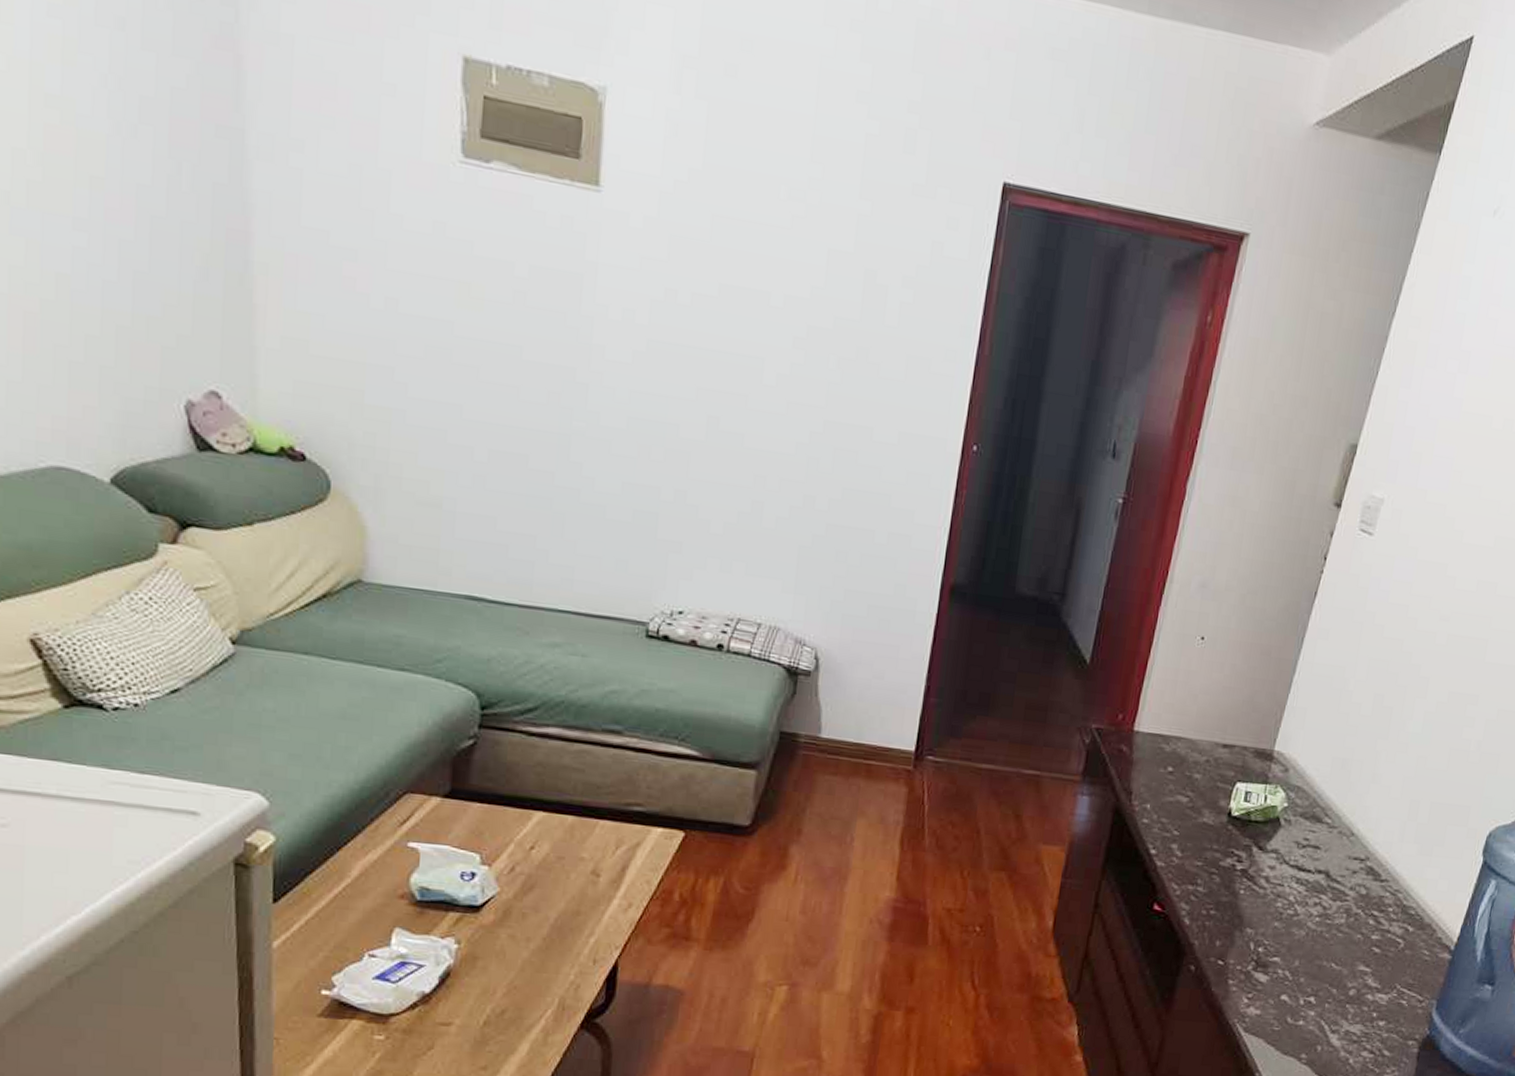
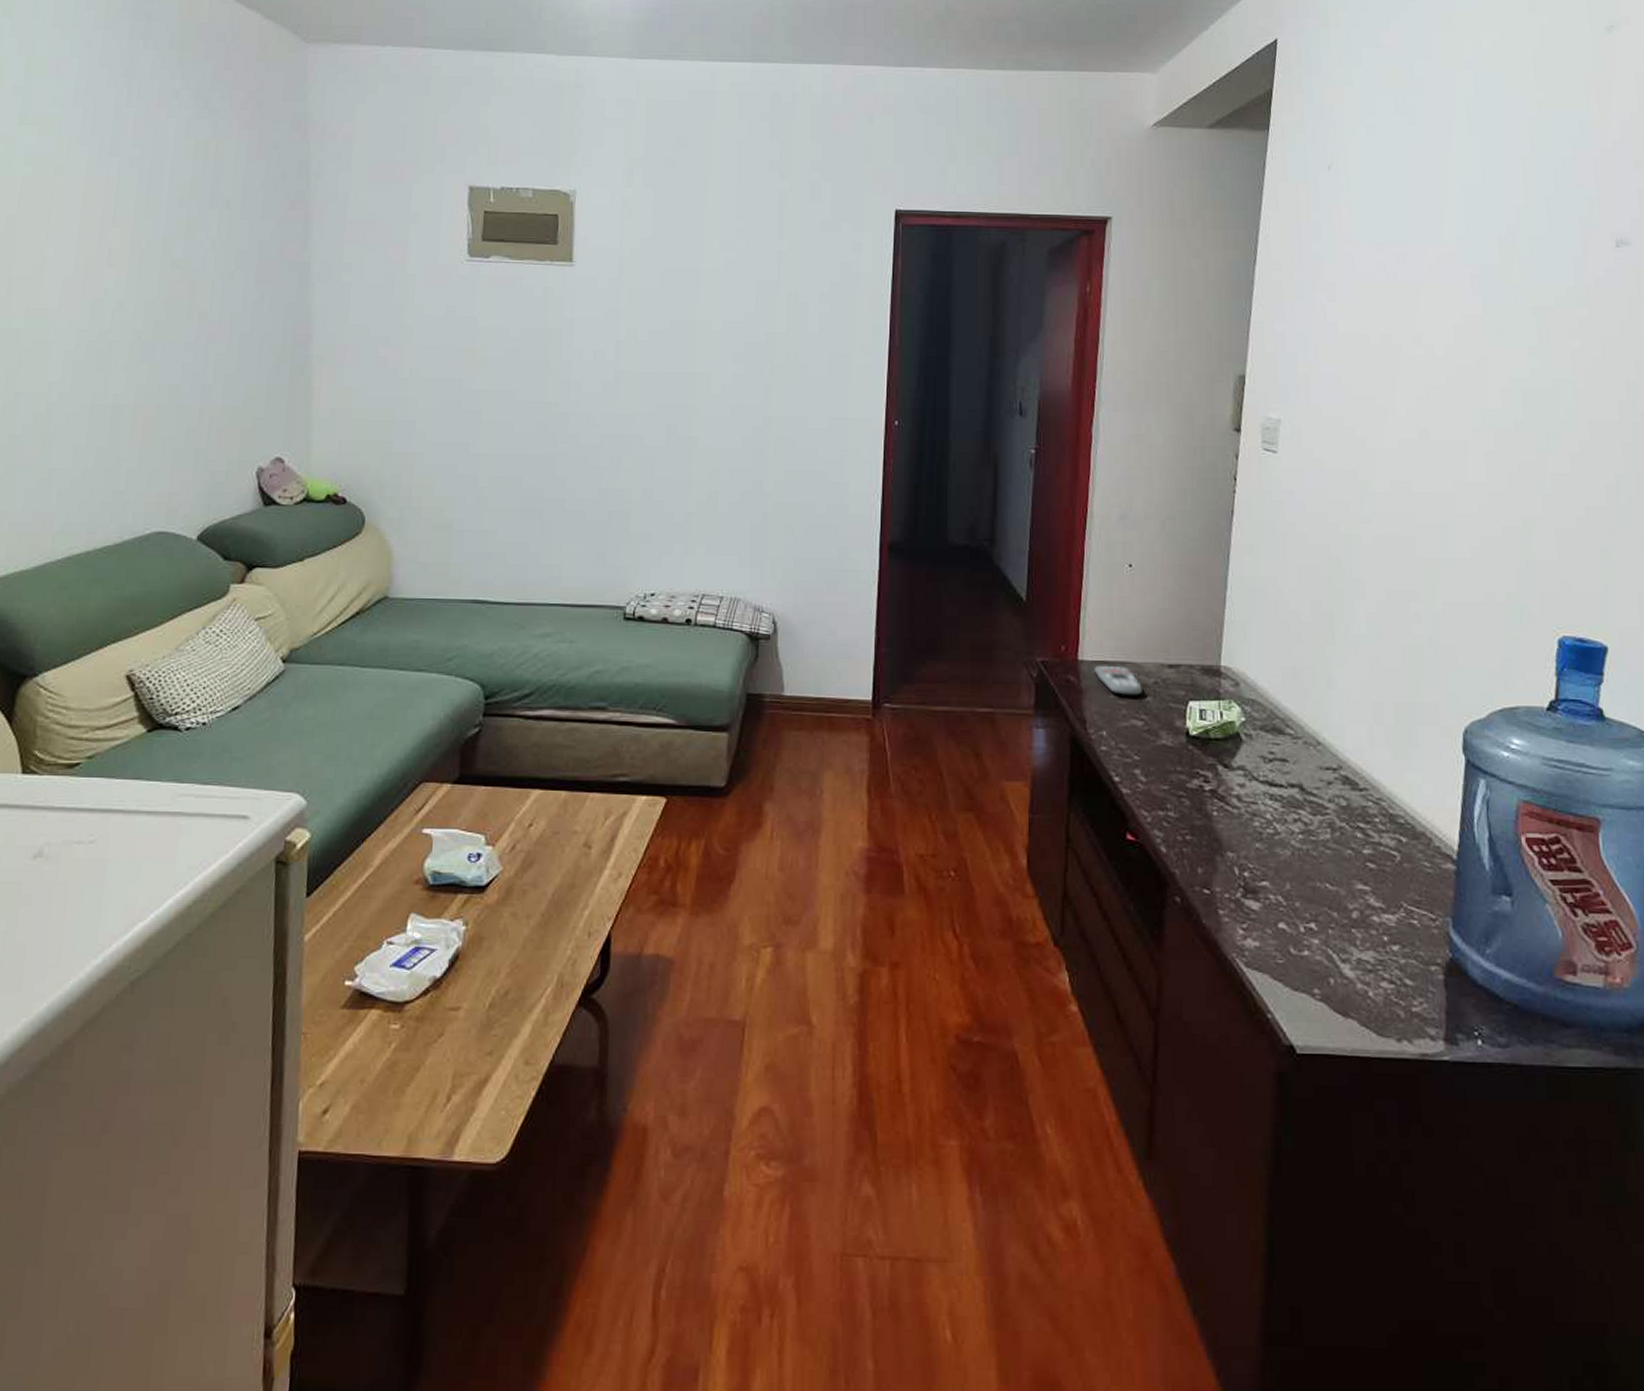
remote control: none [1148,737,1193,772] -> present [1094,665,1142,696]

